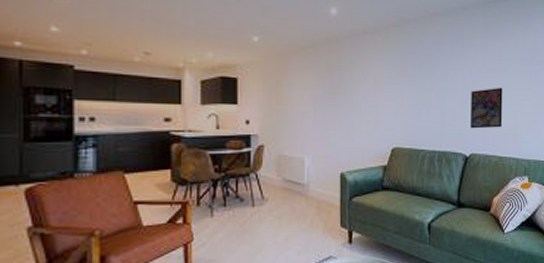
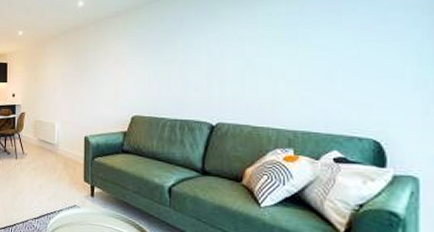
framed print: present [471,87,503,129] -> none [217,55,258,98]

